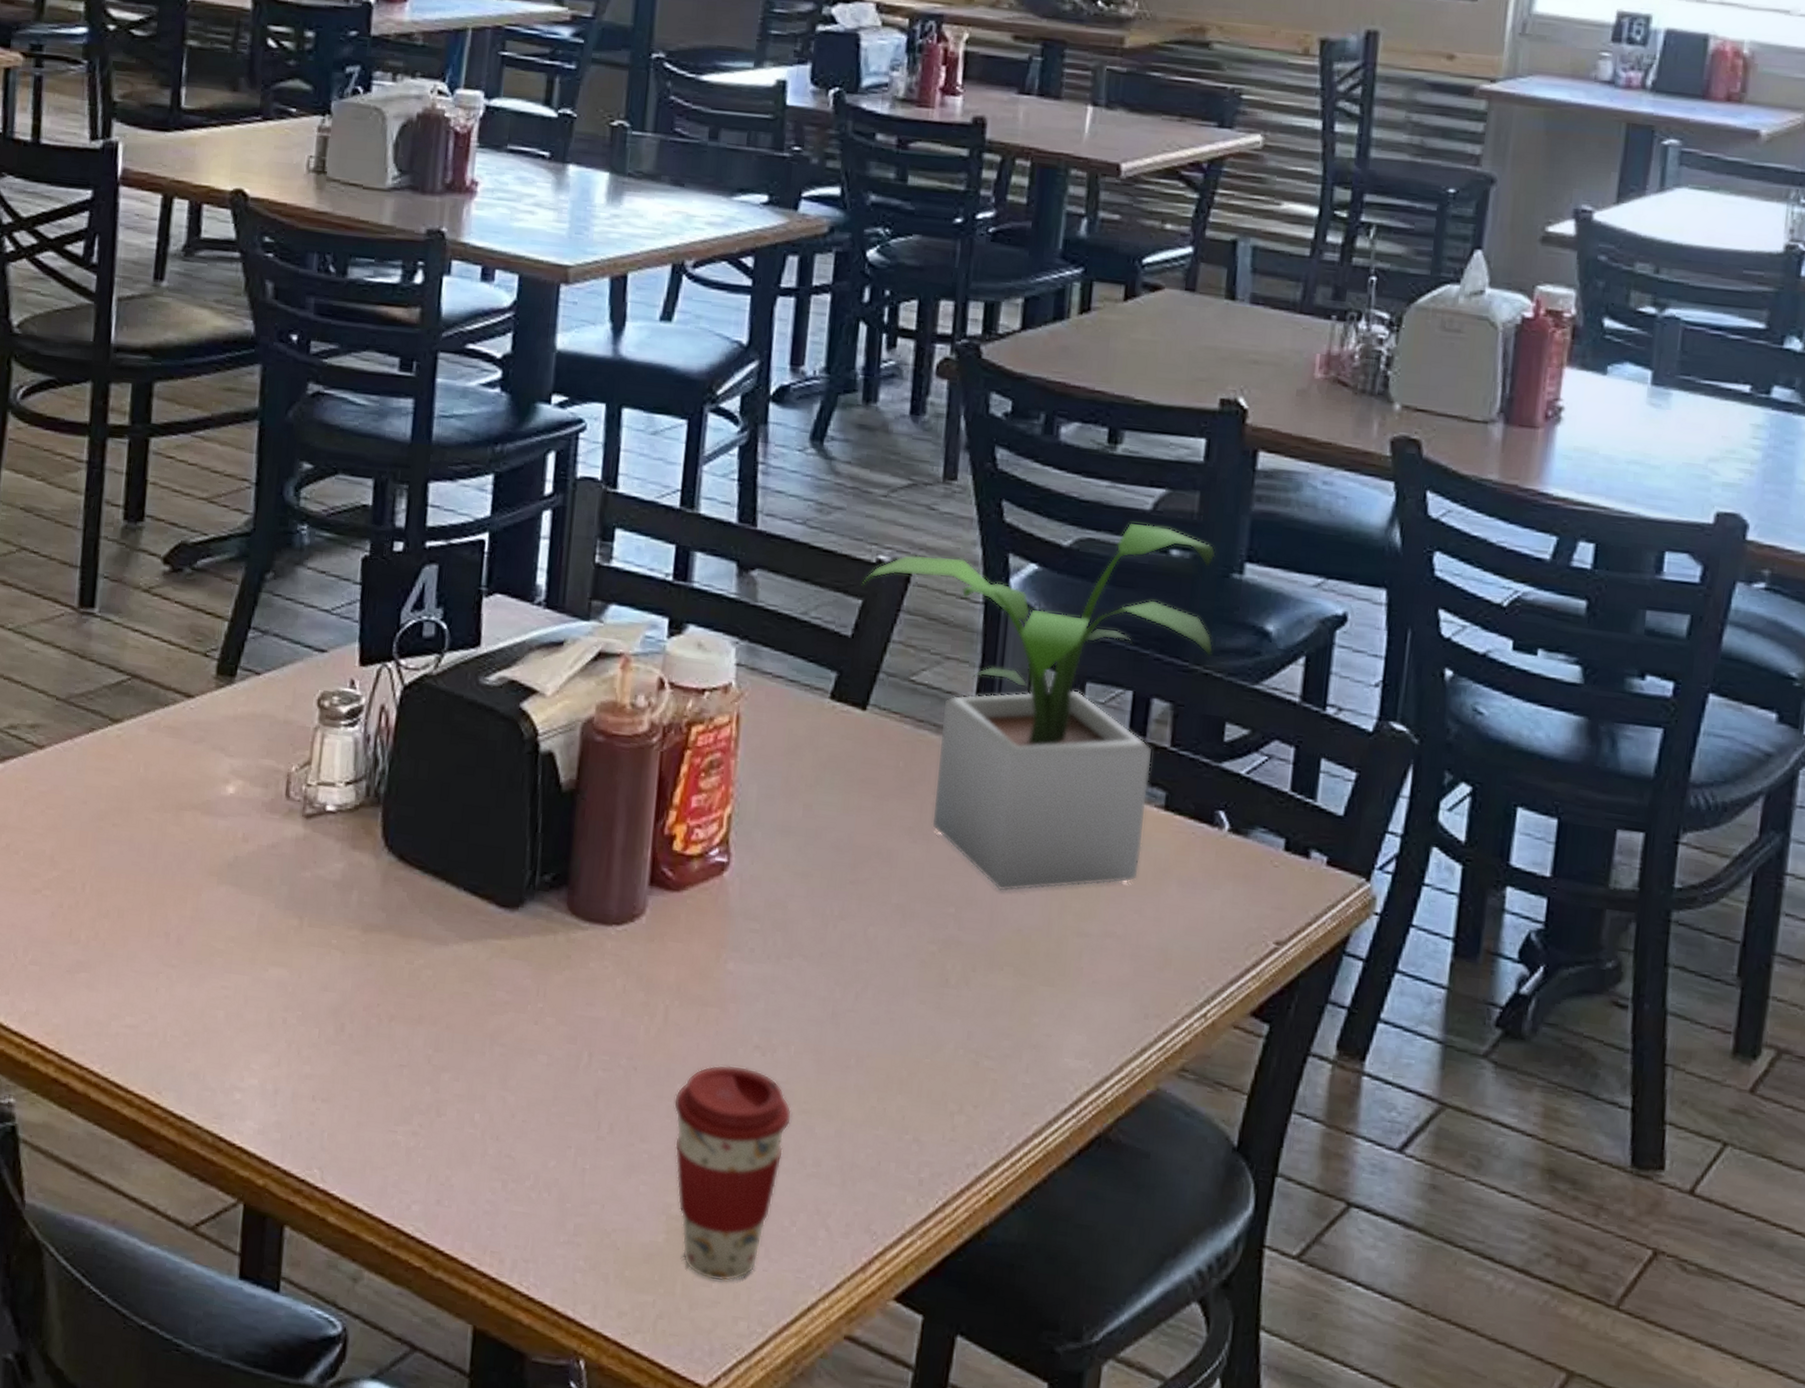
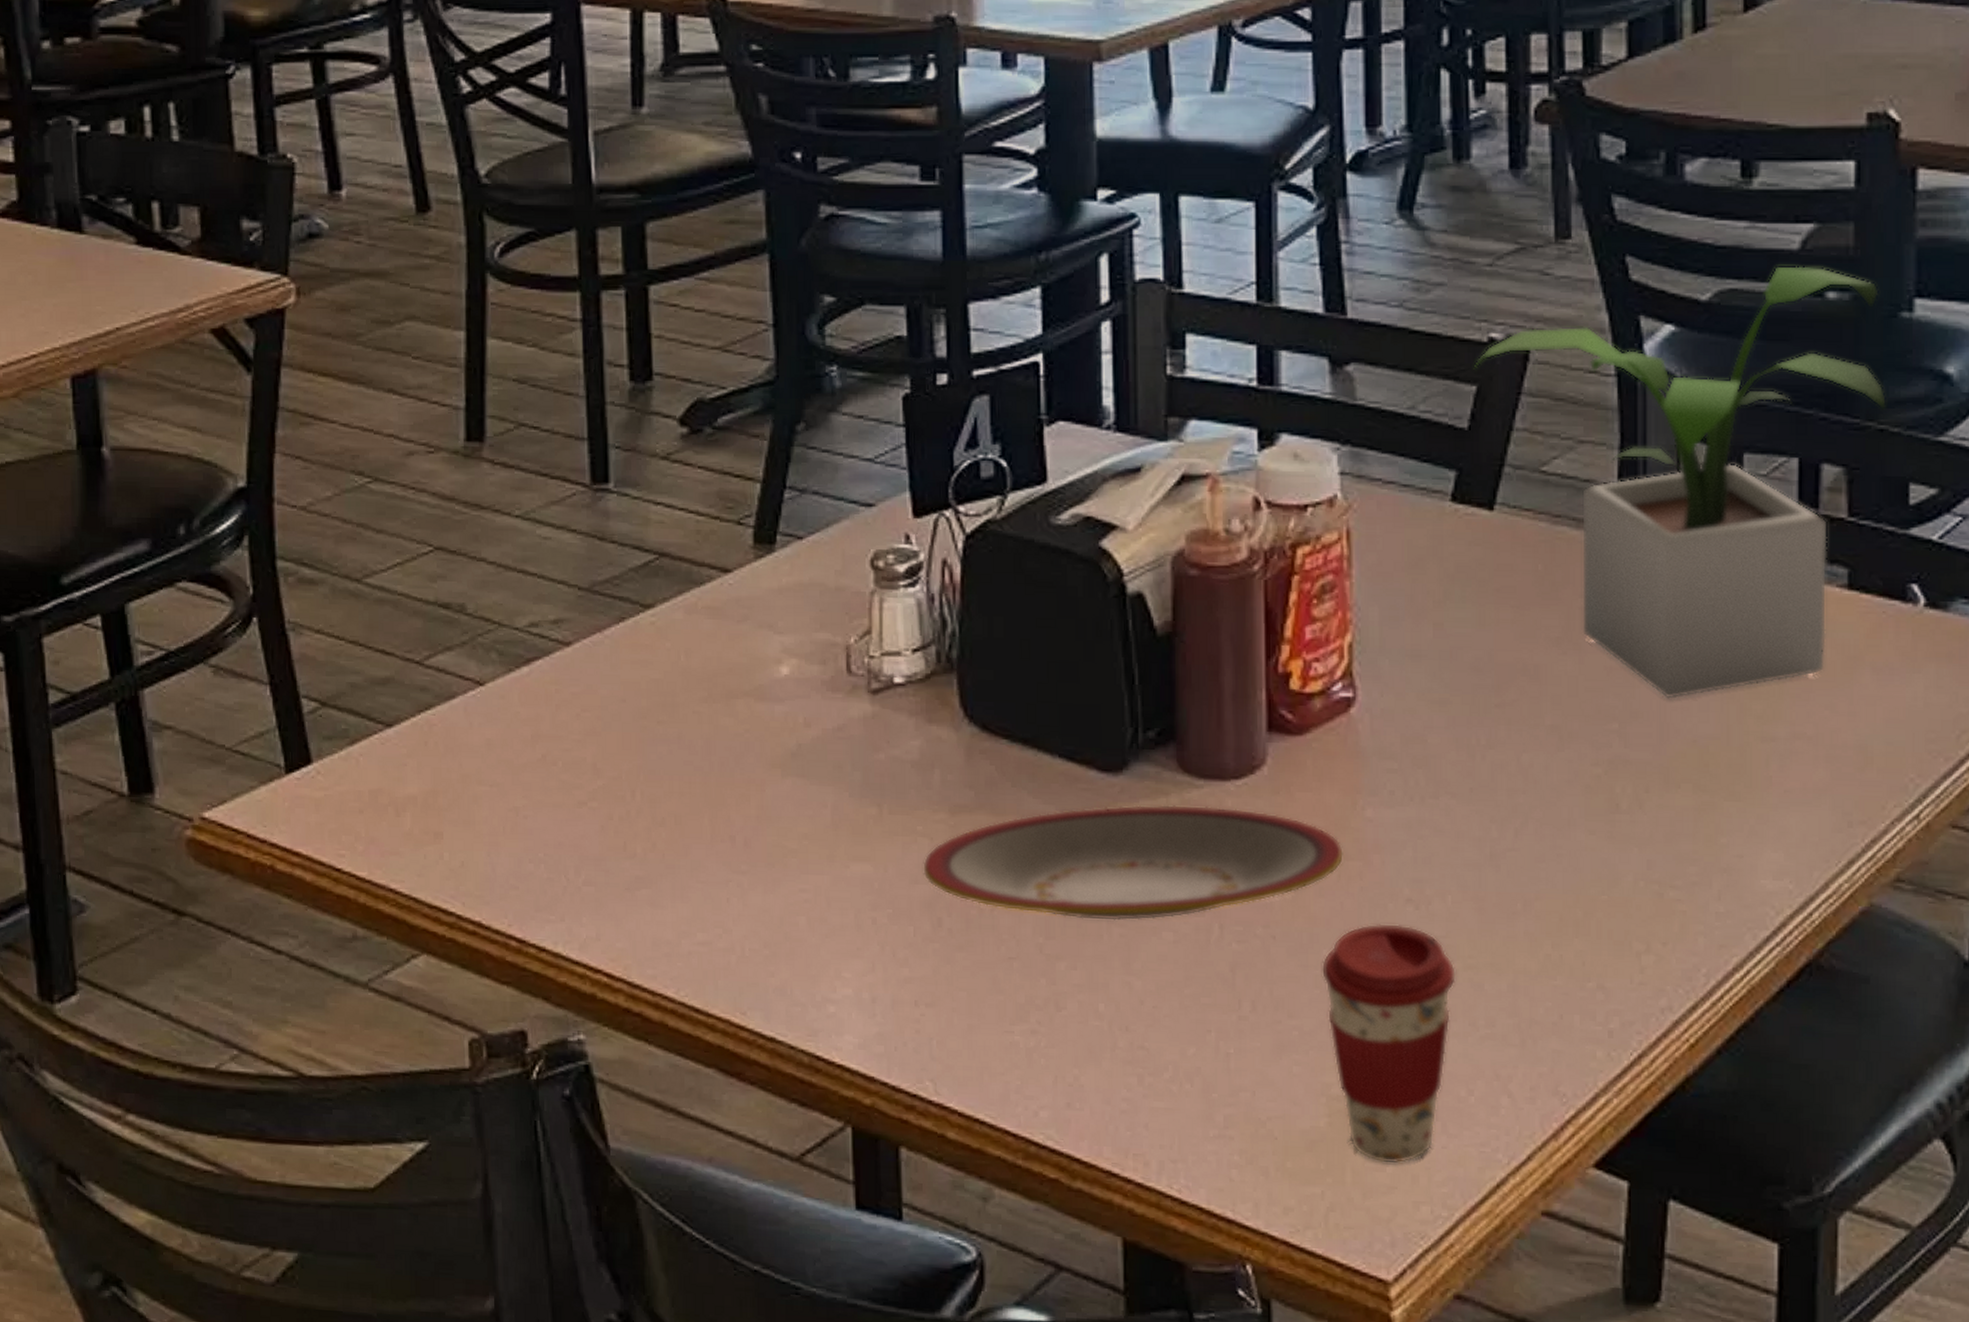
plate: none [332,937,705,1044] -> present [922,804,1345,921]

